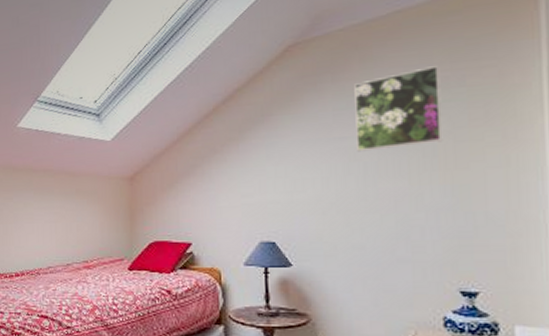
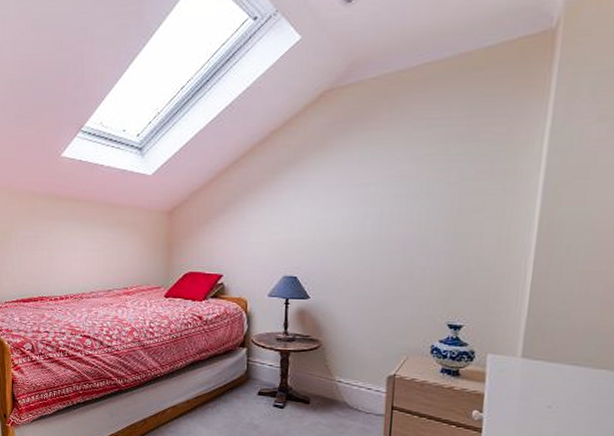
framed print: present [354,66,443,152] -> none [376,120,458,198]

